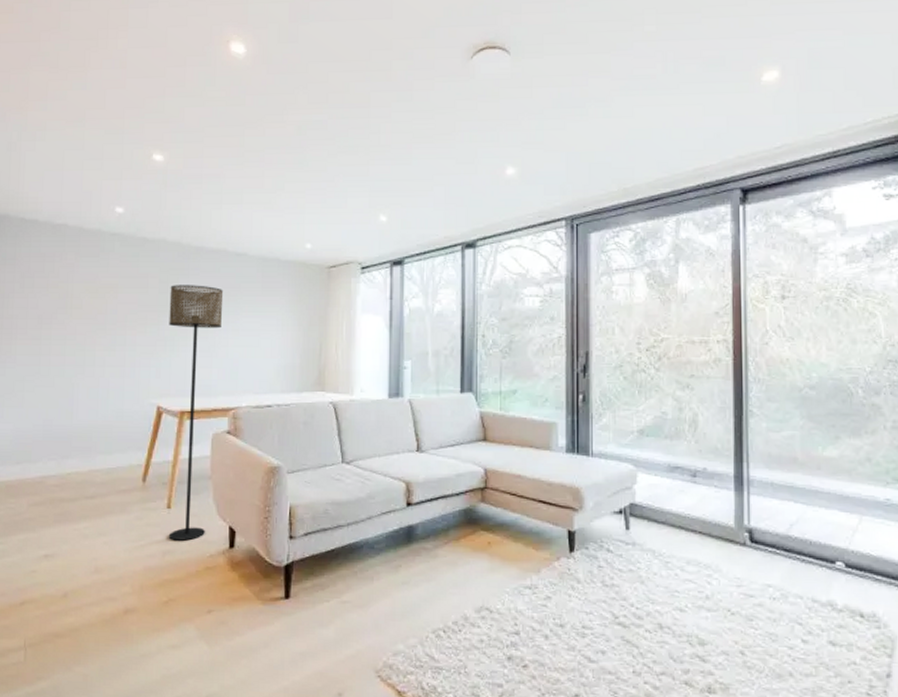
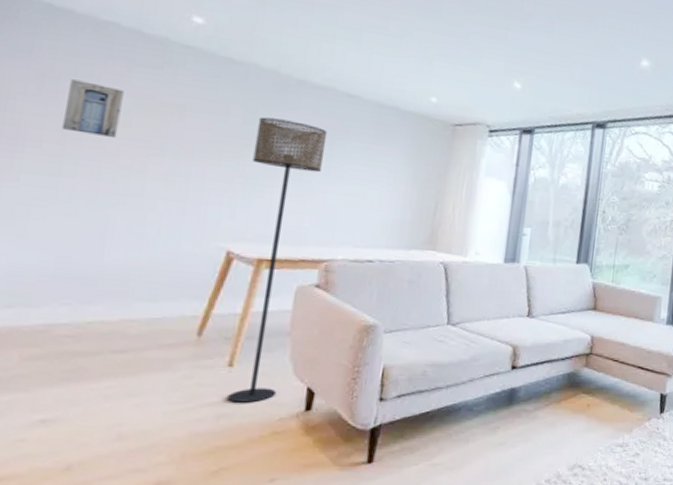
wall art: none [38,276,75,320] -> present [61,79,124,139]

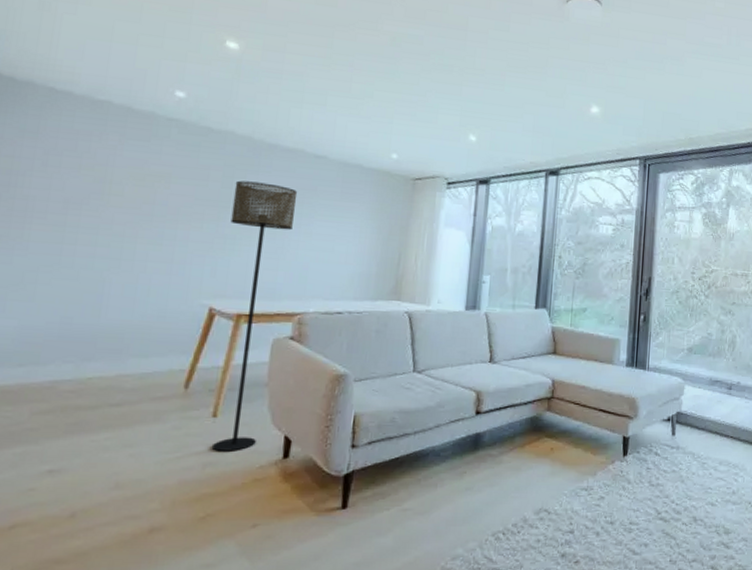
wall art: present [61,79,124,139] -> none [63,155,117,207]

